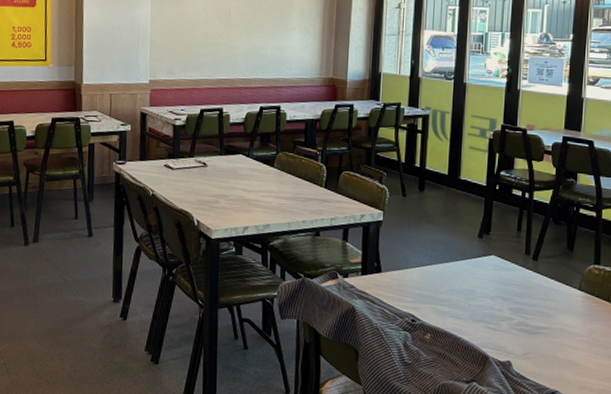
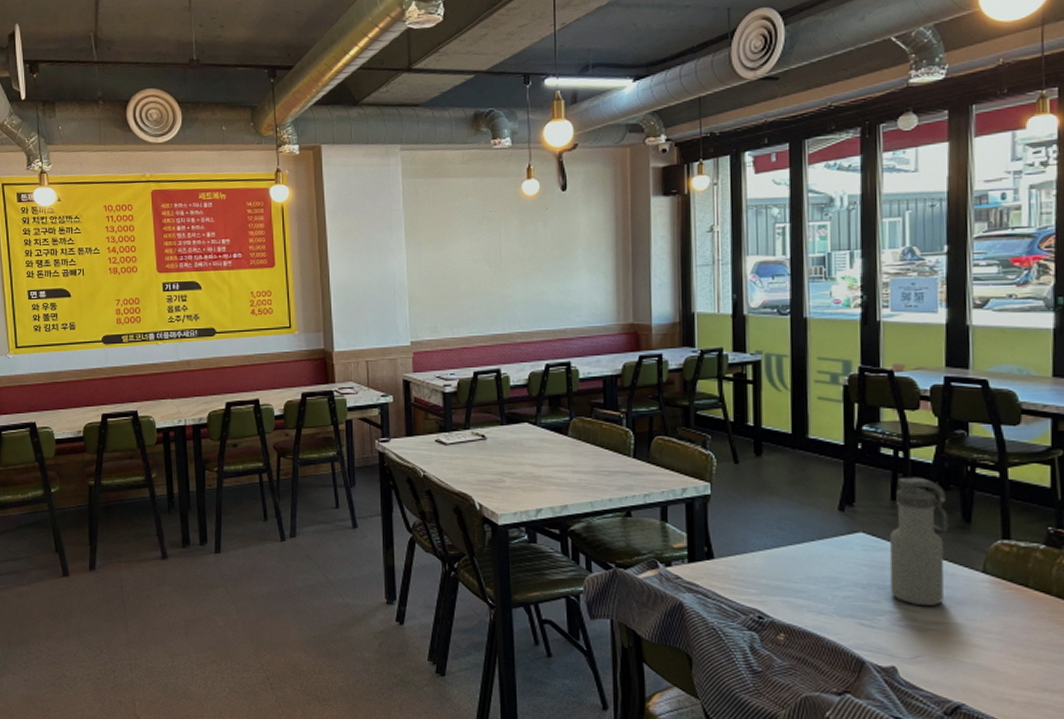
water bottle: none [511,213,557,314] -> present [889,477,948,605]

